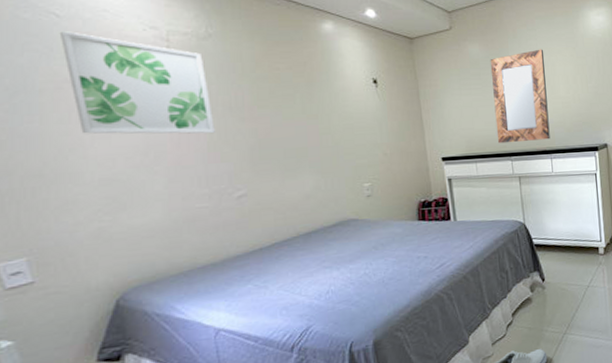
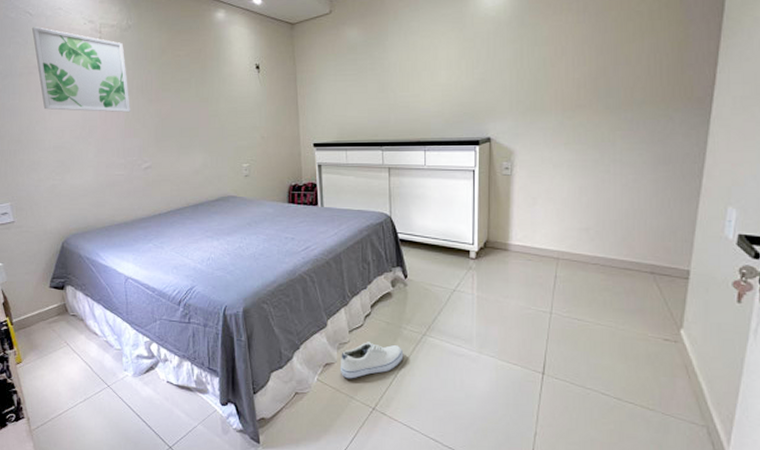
home mirror: present [490,49,550,144] -> none [367,31,426,132]

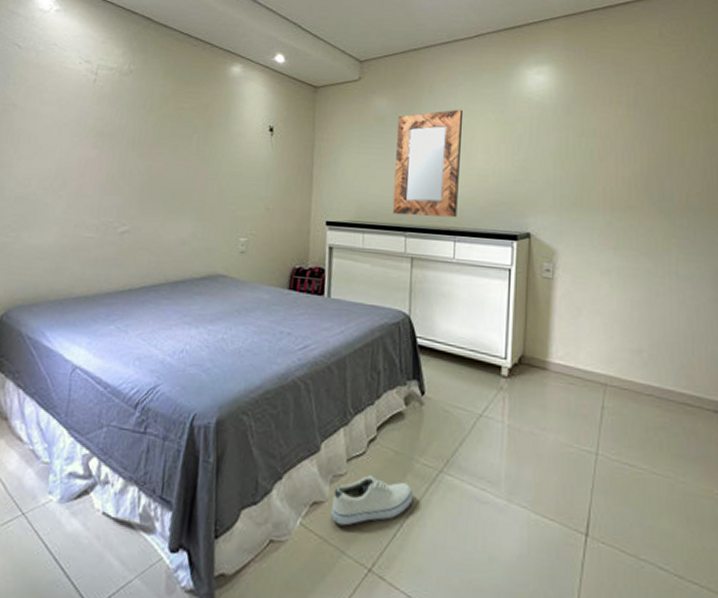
wall art: present [31,27,130,113] -> none [12,61,121,166]
home mirror: none [367,31,426,132] -> present [392,109,464,218]

